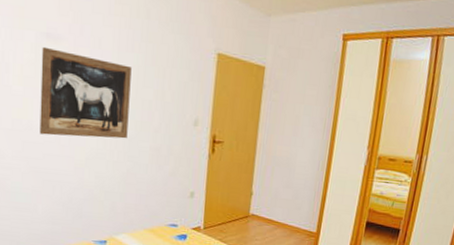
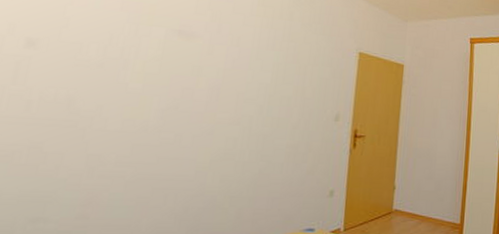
wall art: present [39,46,132,139] -> none [156,43,271,137]

